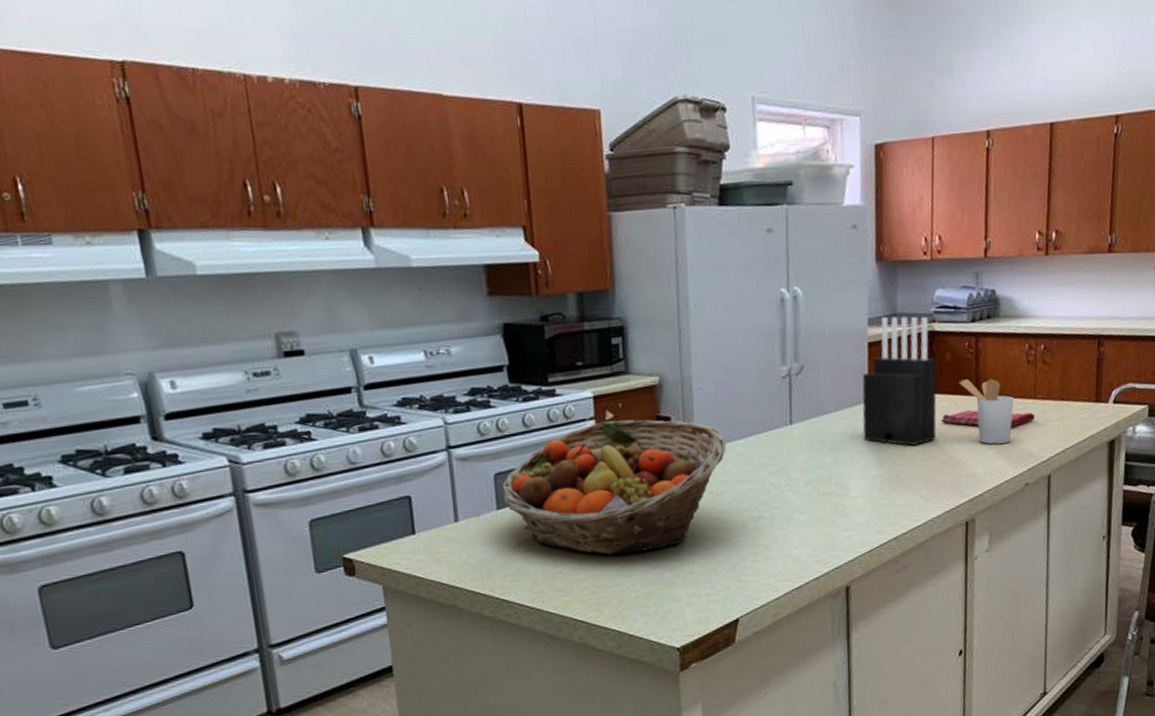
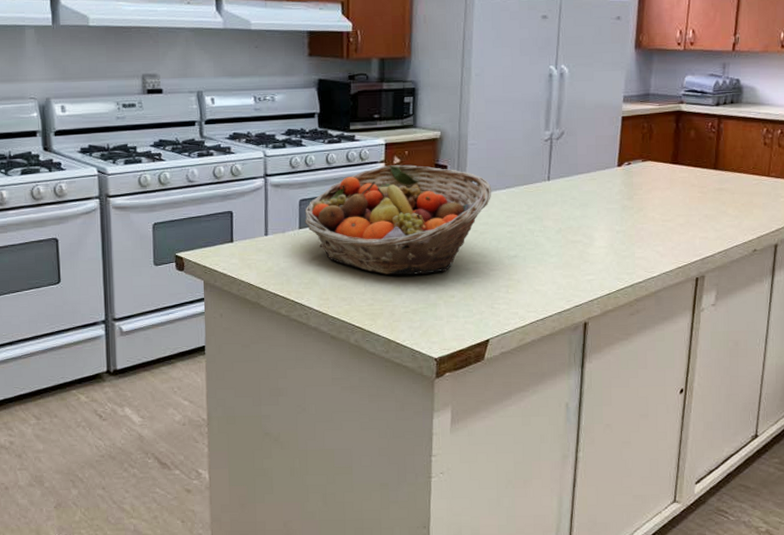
knife block: present [862,316,937,446] -> none [611,95,681,207]
dish towel: present [941,410,1035,427] -> none [681,182,767,199]
utensil holder: present [959,379,1014,445] -> none [700,154,749,213]

